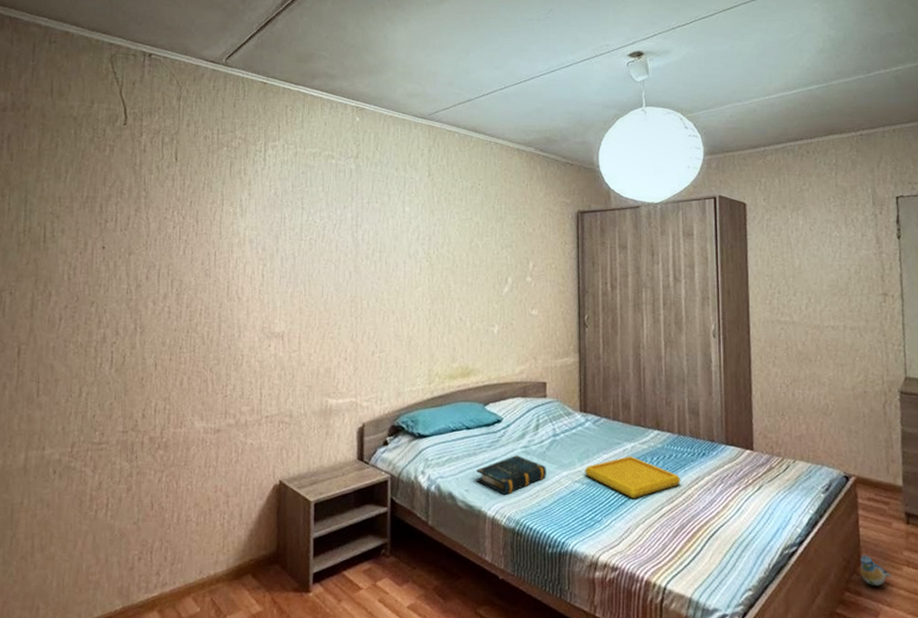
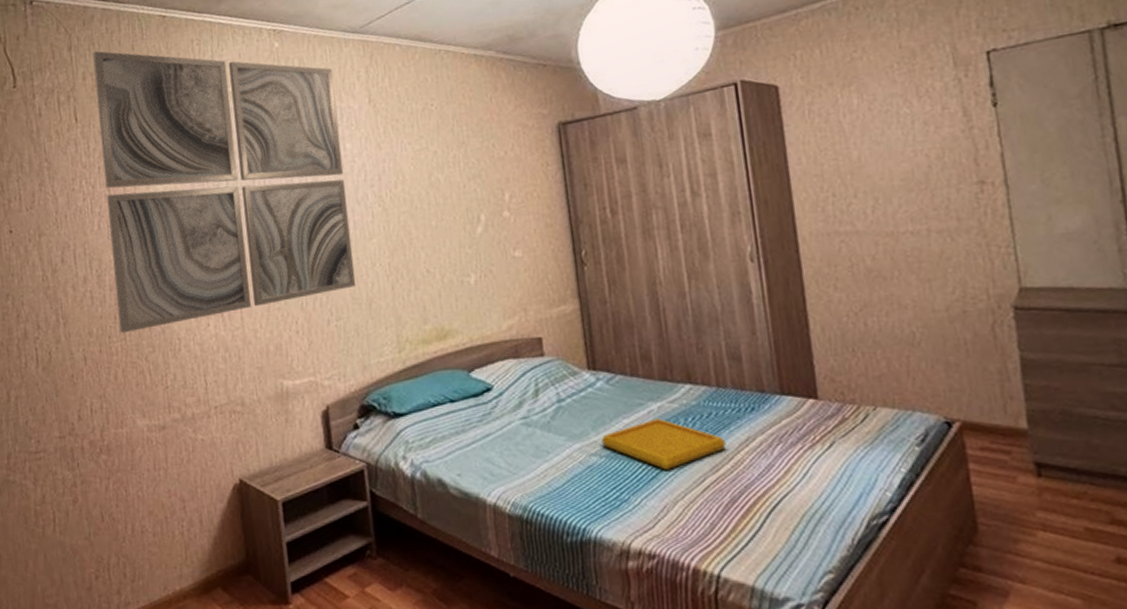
wall art: none [191,103,401,346] -> present [93,51,356,334]
book: present [476,455,546,495] -> none [468,428,555,477]
plush toy: present [860,555,892,586] -> none [976,520,1022,558]

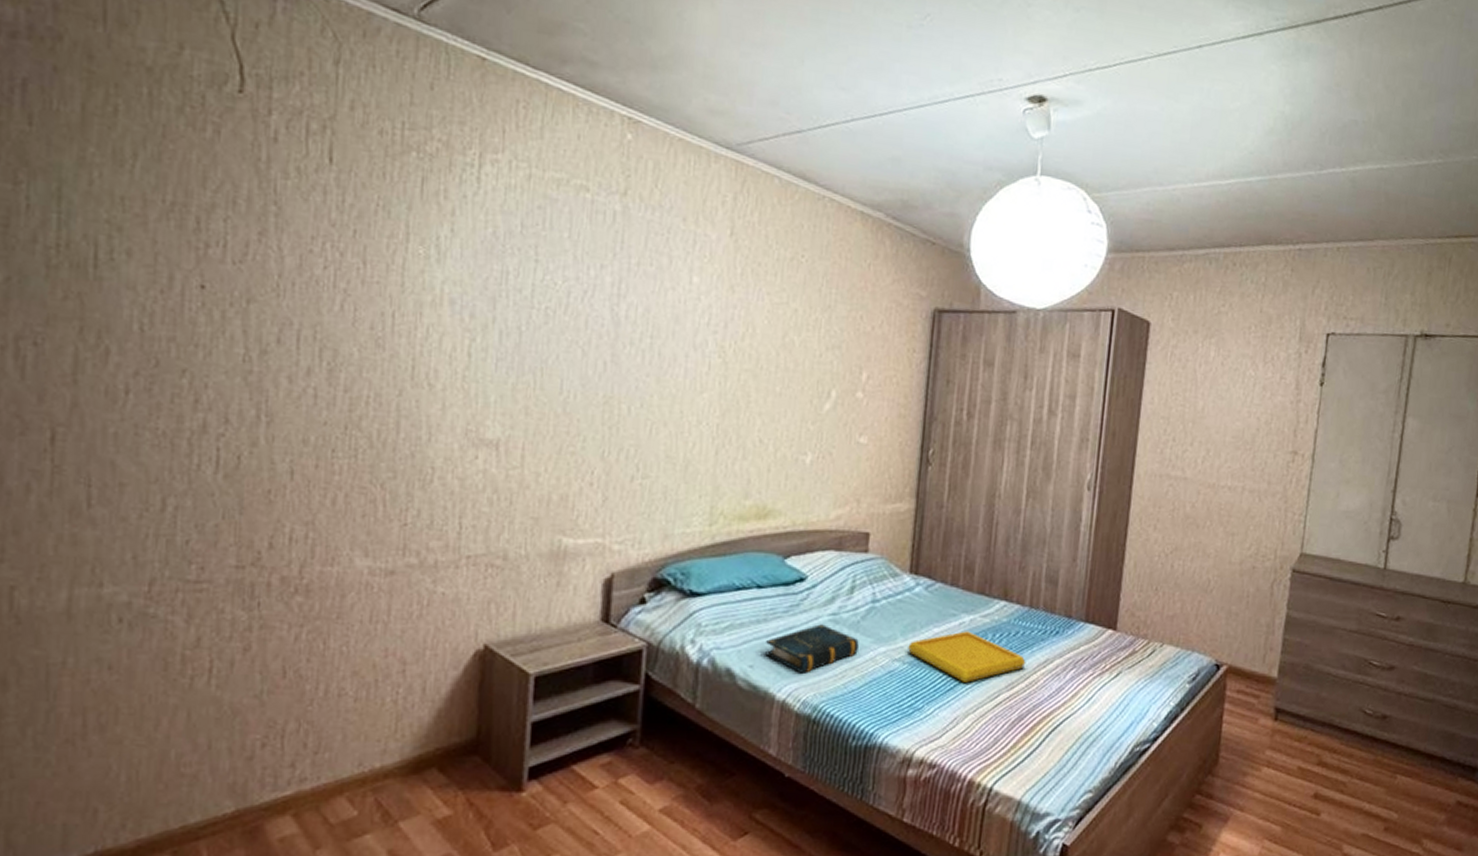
wall art: present [93,51,356,334] -> none [350,75,694,449]
book: none [468,428,555,477] -> present [765,624,859,673]

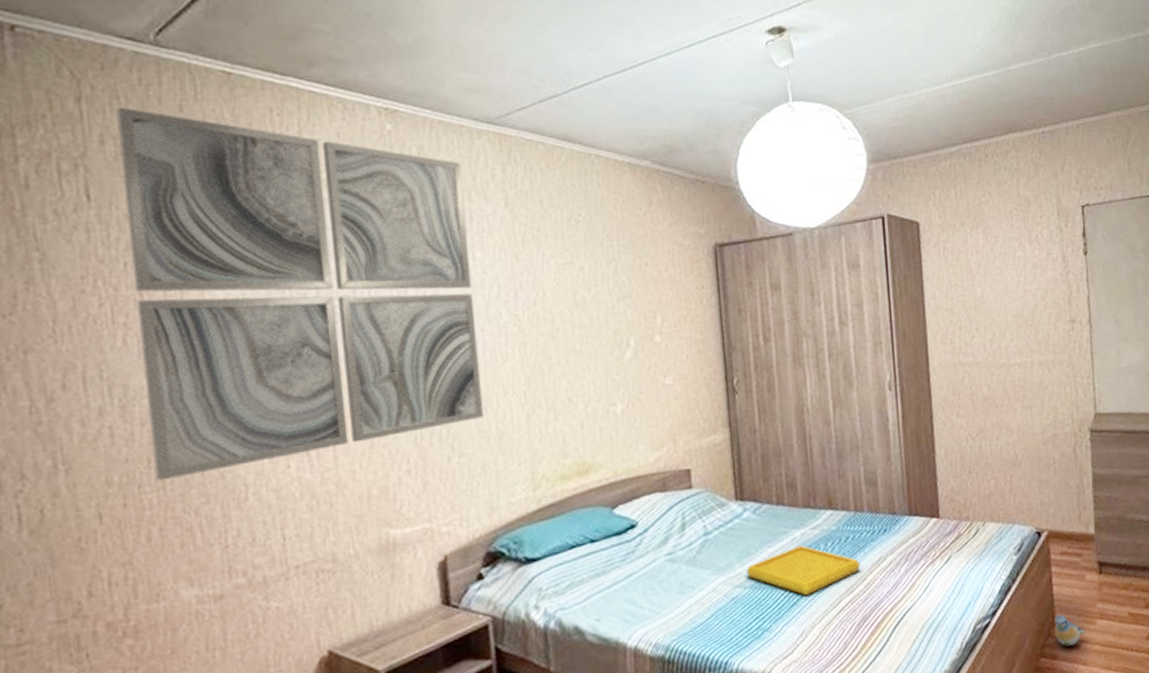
wall art: none [350,75,694,449] -> present [116,107,485,481]
book: present [765,624,859,673] -> none [609,565,699,617]
plush toy: none [1215,754,1249,788] -> present [1054,614,1086,647]

